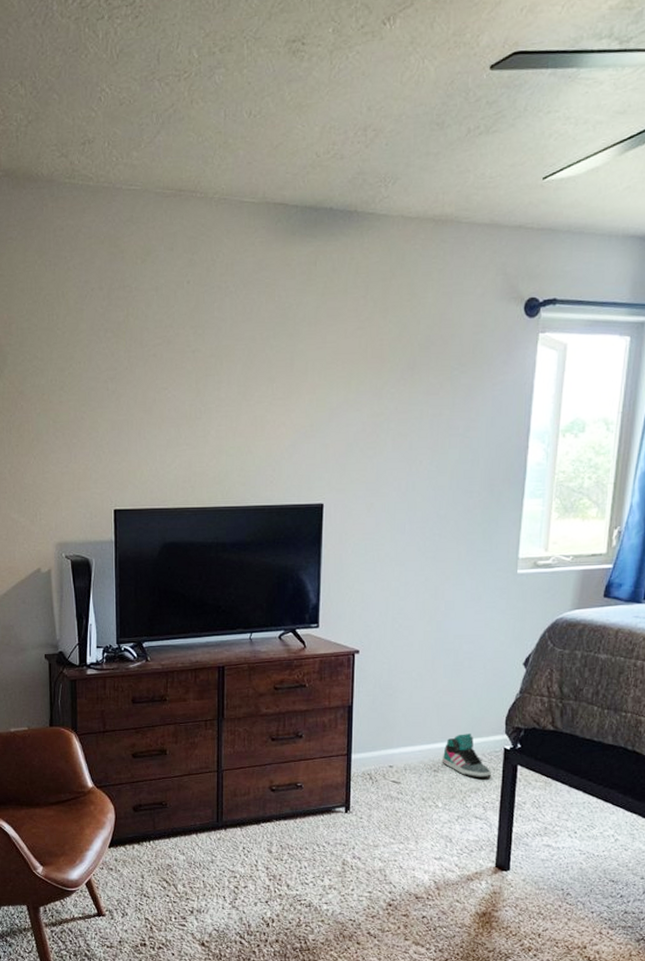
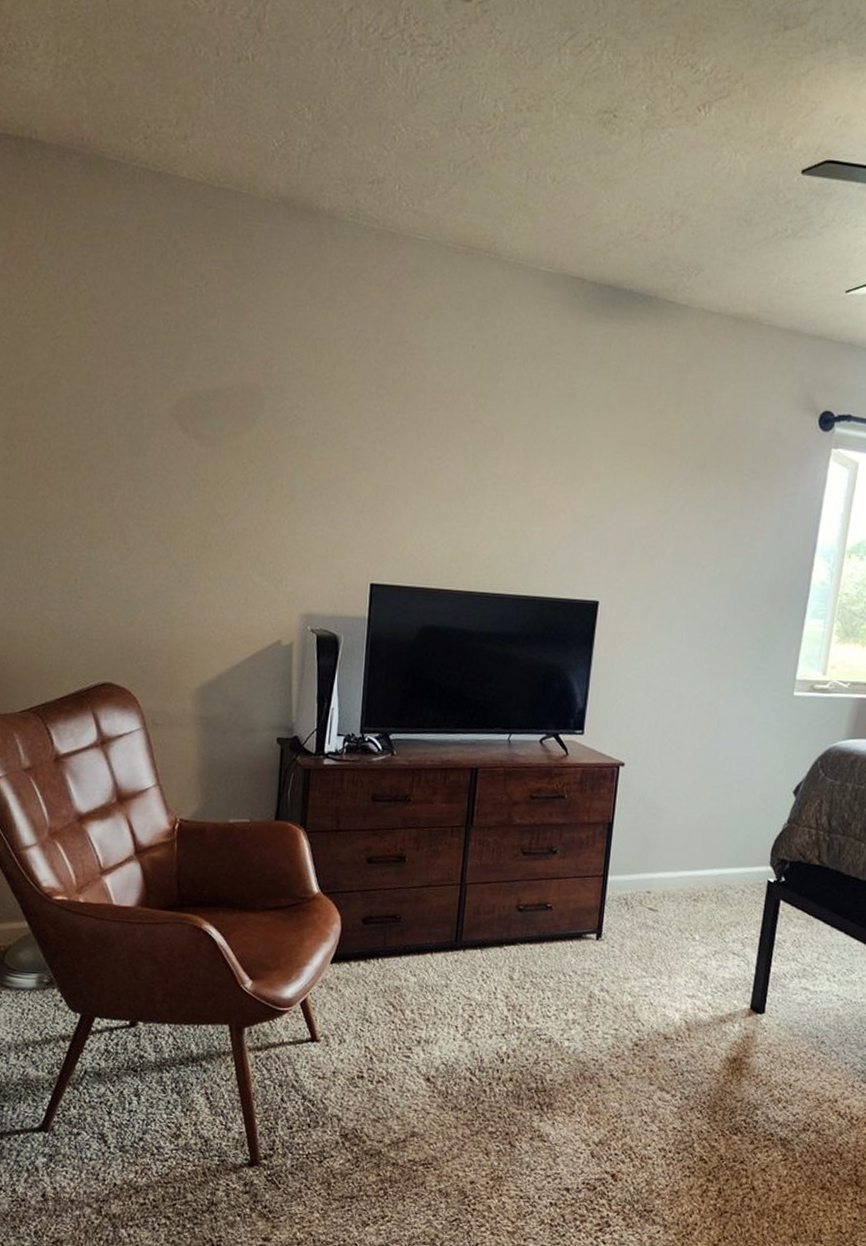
sneaker: present [442,734,491,779] -> none [702,862,753,912]

